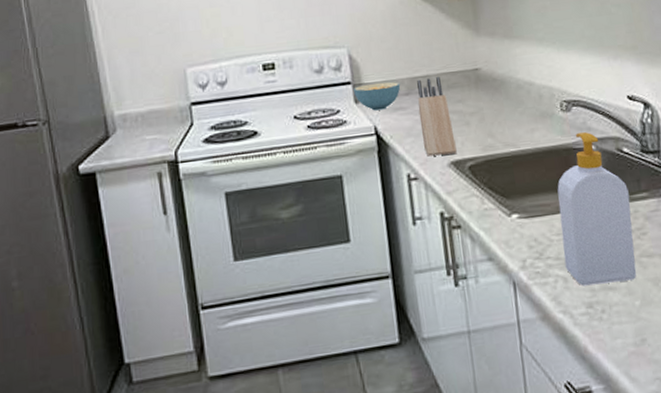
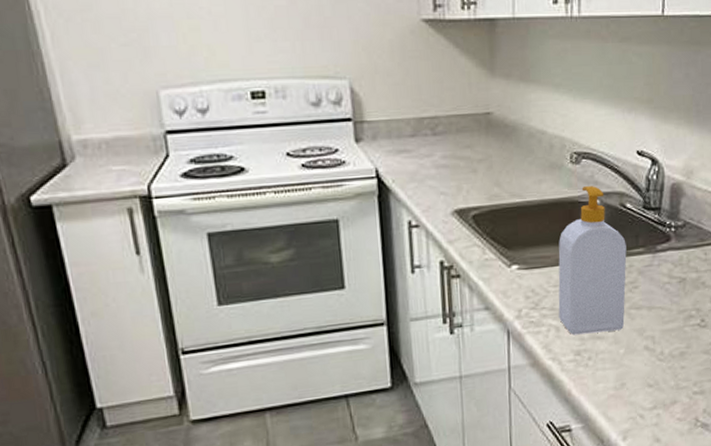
cereal bowl: present [354,82,401,111] -> none [355,121,406,152]
knife block: present [417,76,457,157] -> none [424,118,461,204]

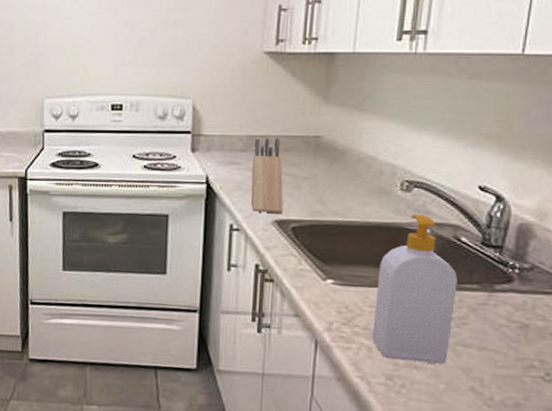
knife block: none [424,118,461,204] -> present [251,137,284,213]

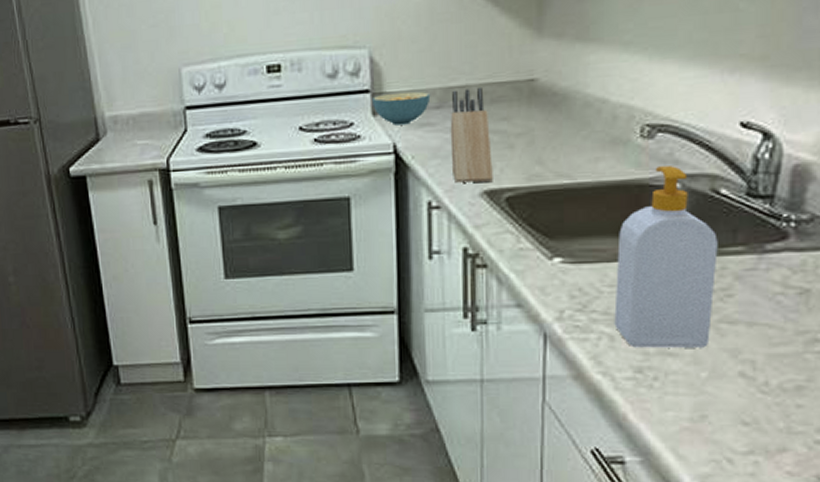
cereal bowl: none [192,136,239,162] -> present [372,91,431,126]

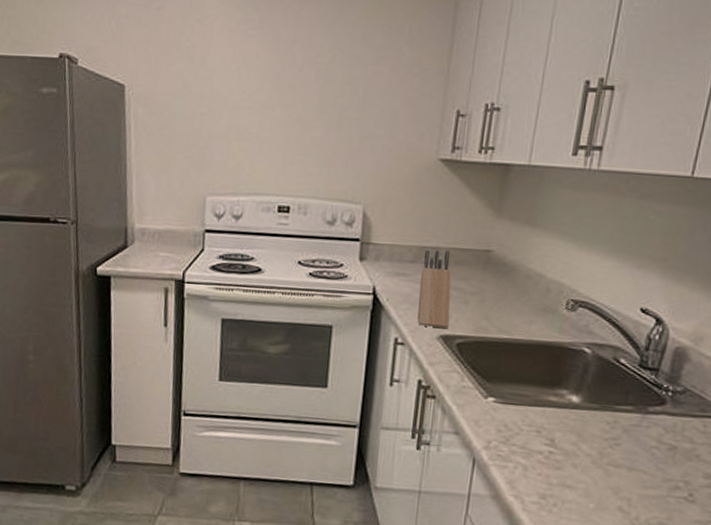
cereal bowl: present [372,91,431,126] -> none [361,244,408,272]
soap bottle: present [614,166,718,348] -> none [528,334,614,484]

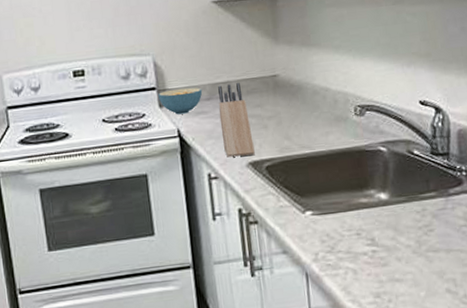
cereal bowl: none [361,244,408,272] -> present [158,88,203,115]

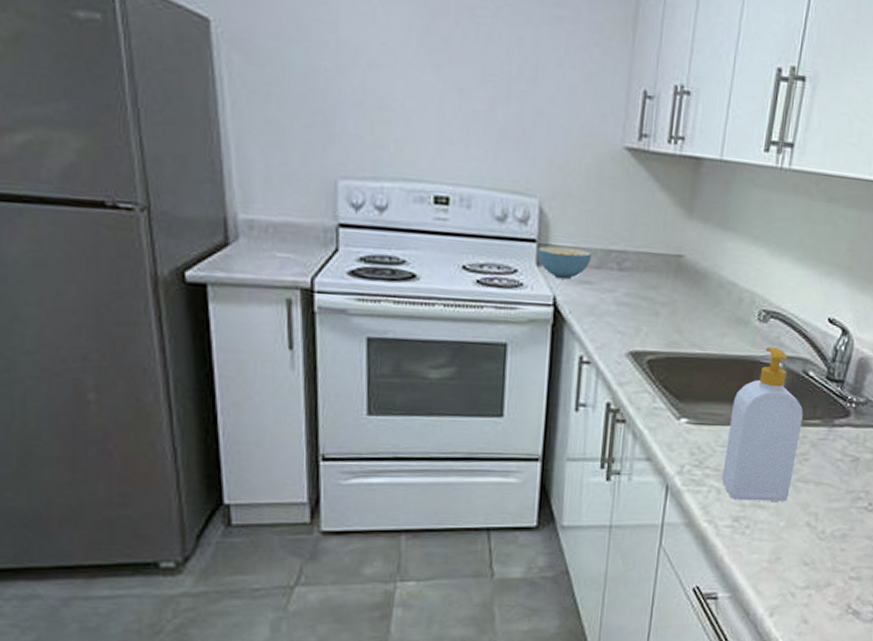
knife block: present [218,82,255,158] -> none [604,253,641,344]
soap bottle: none [349,135,423,278] -> present [722,347,803,502]

